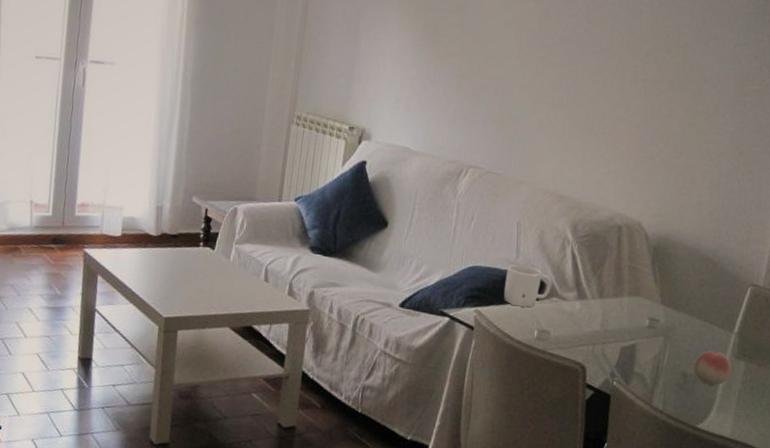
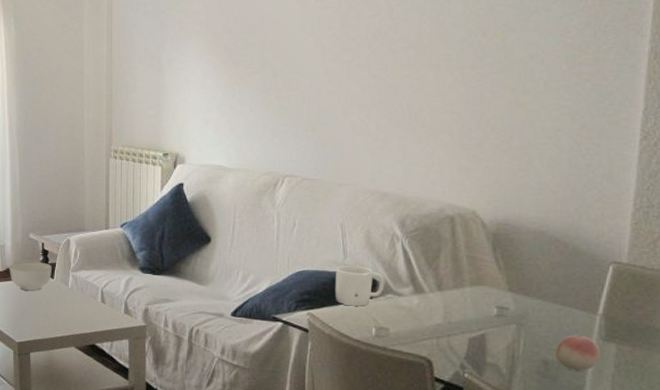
bowl: none [164,228,214,262] -> present [9,261,52,291]

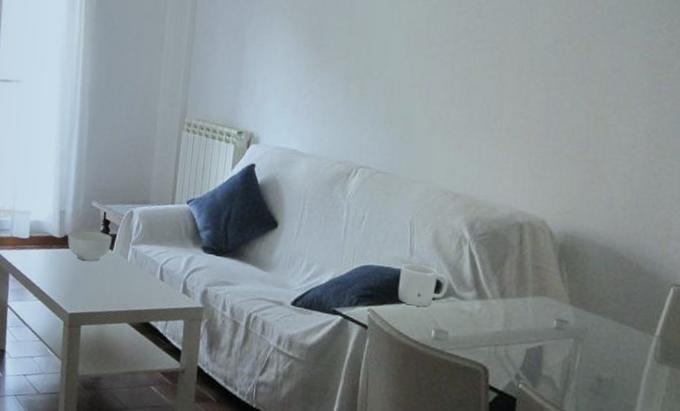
fruit: present [555,334,601,371] -> none [610,353,654,392]

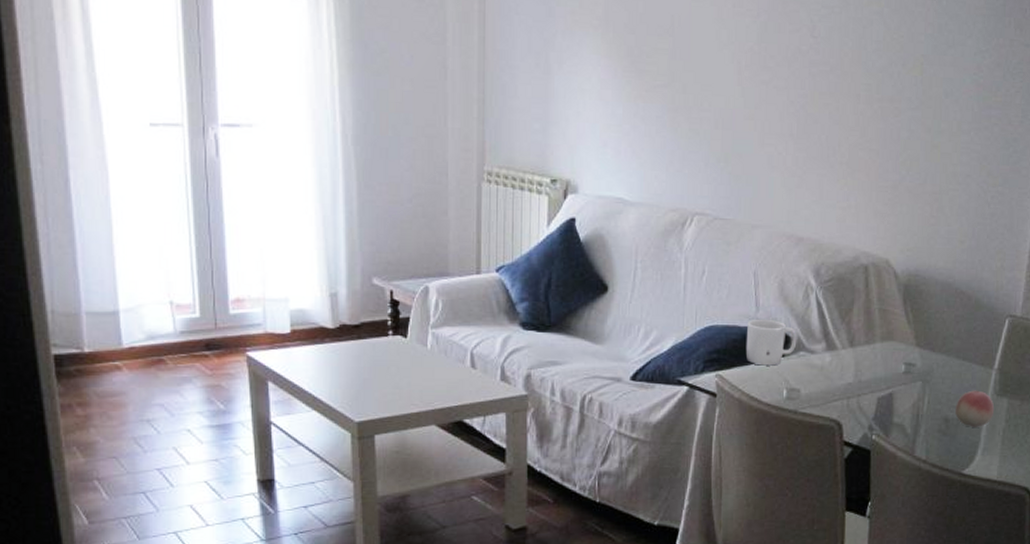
bowl: present [67,230,112,262] -> none [344,315,404,354]
fruit: none [610,353,654,392] -> present [955,390,995,427]

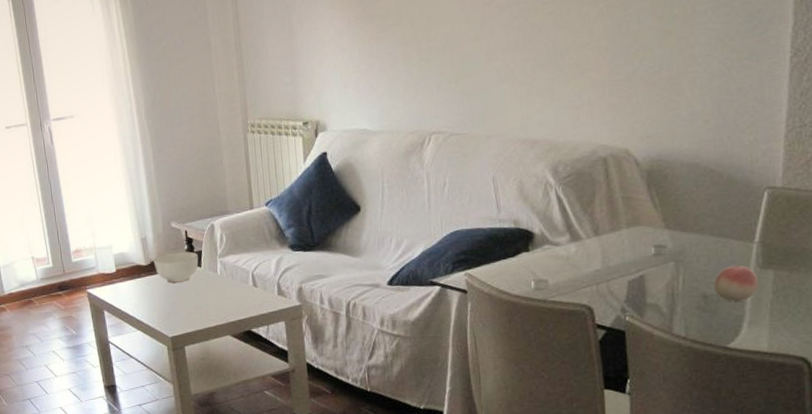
bowl: none [344,315,404,354] -> present [153,251,199,283]
mug: present [745,319,797,366] -> none [490,218,541,262]

